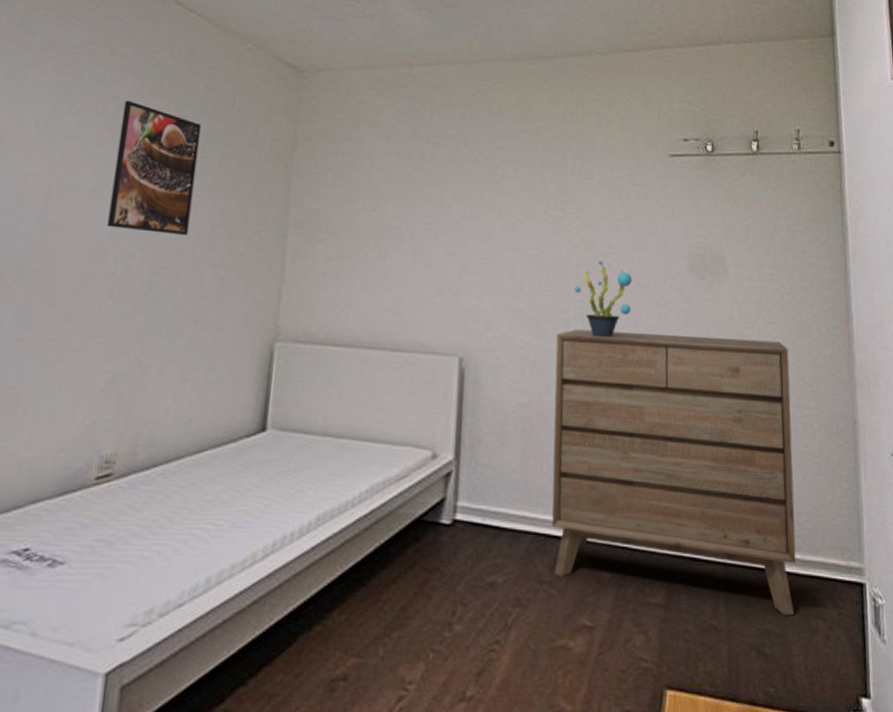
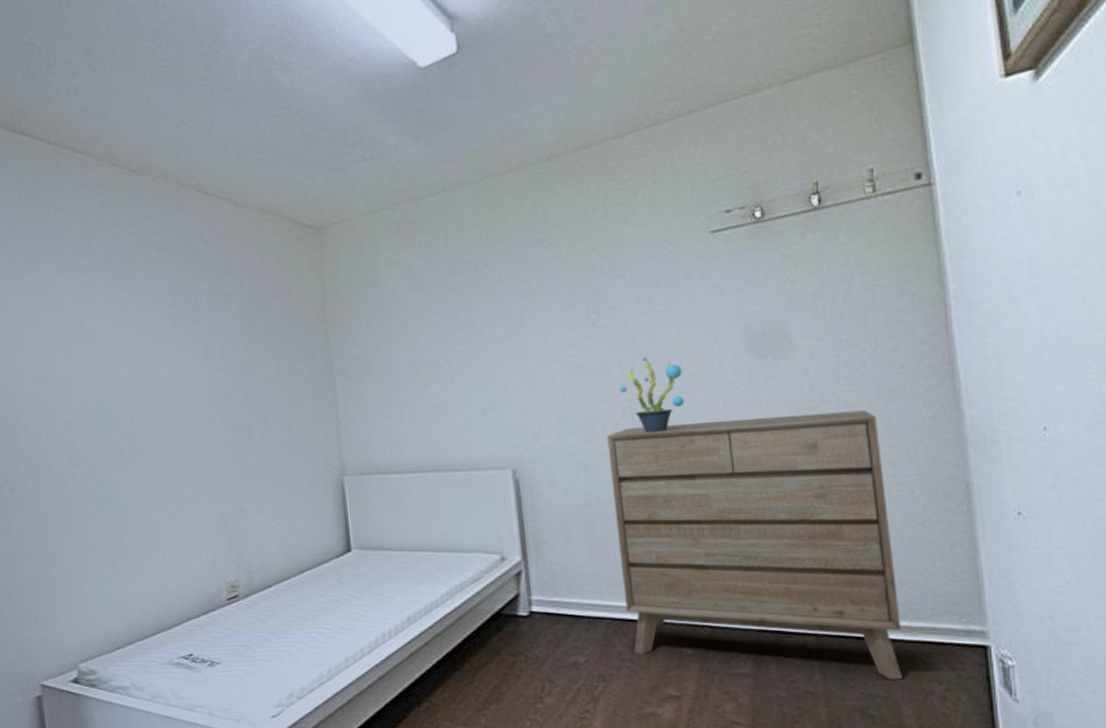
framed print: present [107,101,202,235] -> none [176,289,253,401]

